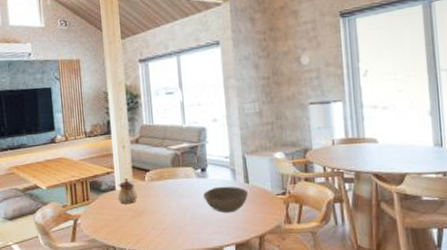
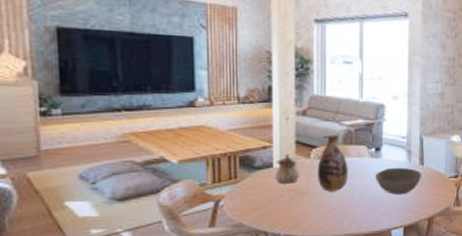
vase: none [151,158,179,211] -> present [317,134,348,192]

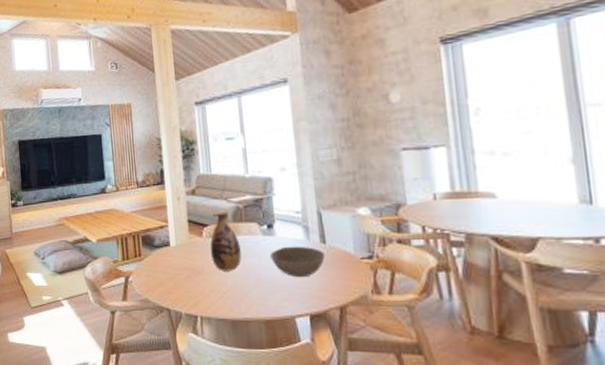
teapot: present [275,153,301,184] -> none [172,232,195,262]

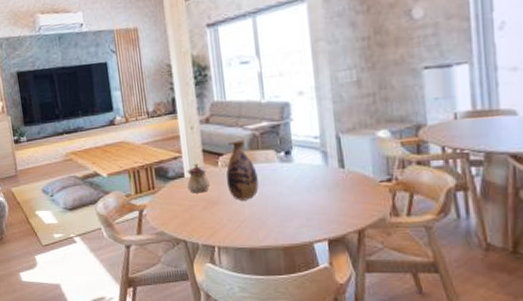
teapot: none [172,232,195,262] -> present [187,163,211,193]
bowl: present [270,246,326,278] -> none [288,171,344,204]

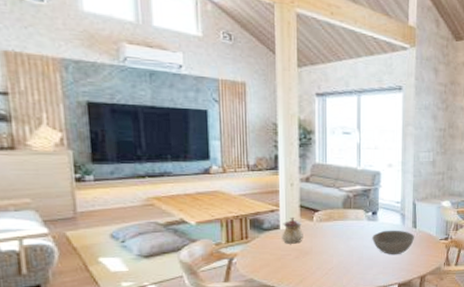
vase: present [226,139,259,201] -> none [319,199,347,251]
bowl: none [288,171,344,204] -> present [372,230,415,255]

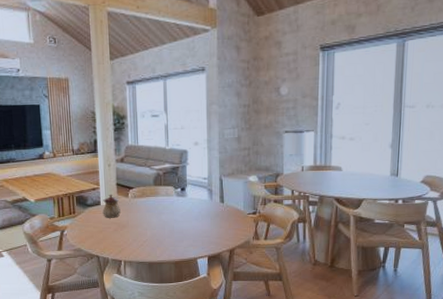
bowl: present [372,230,415,255] -> none [182,205,223,229]

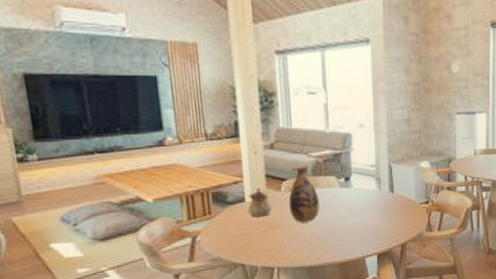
vase: none [134,177,159,225] -> present [288,165,320,223]

